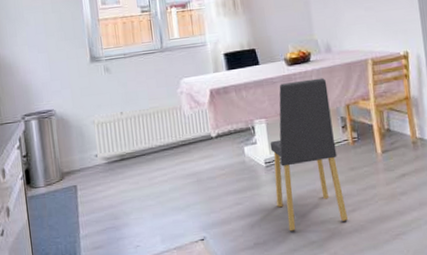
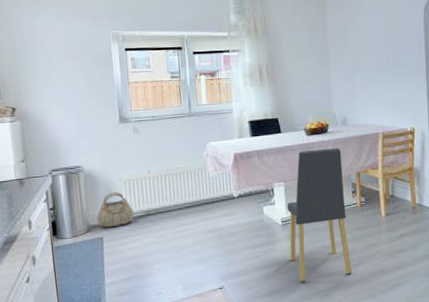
basket: none [70,135,108,175] -> present [96,191,134,228]

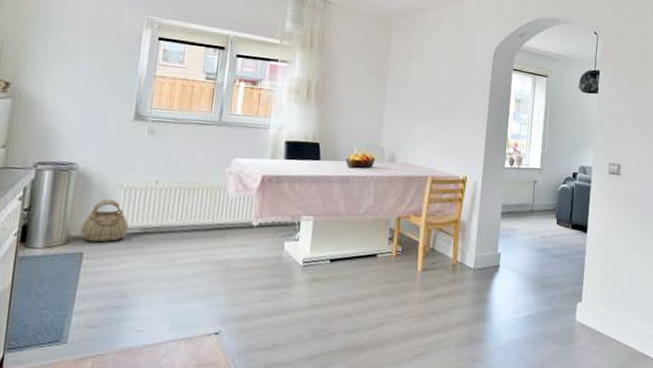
dining chair: present [287,147,353,282] -> none [306,184,384,337]

